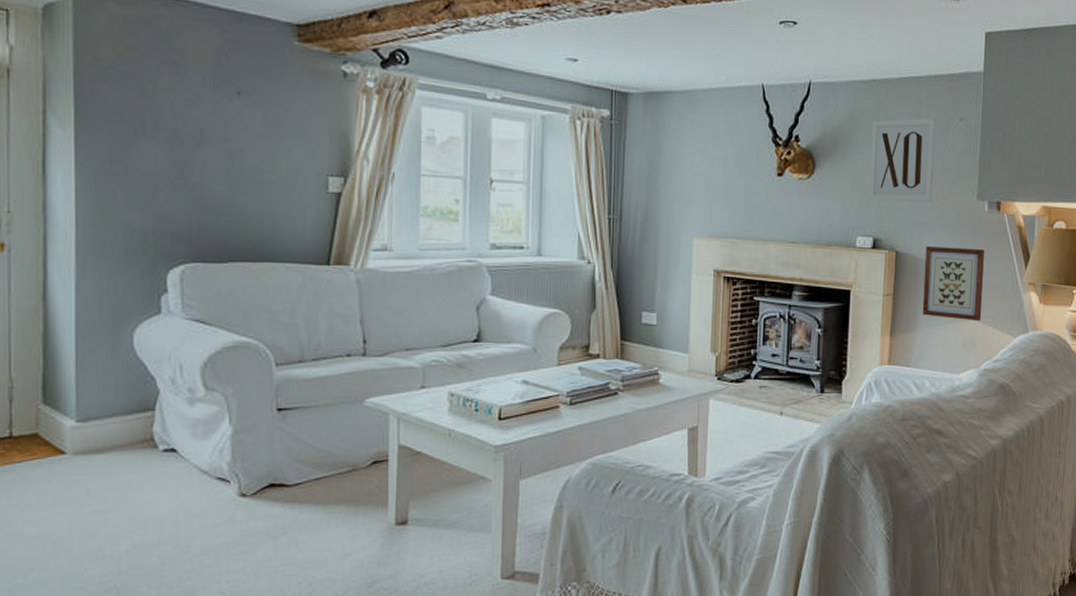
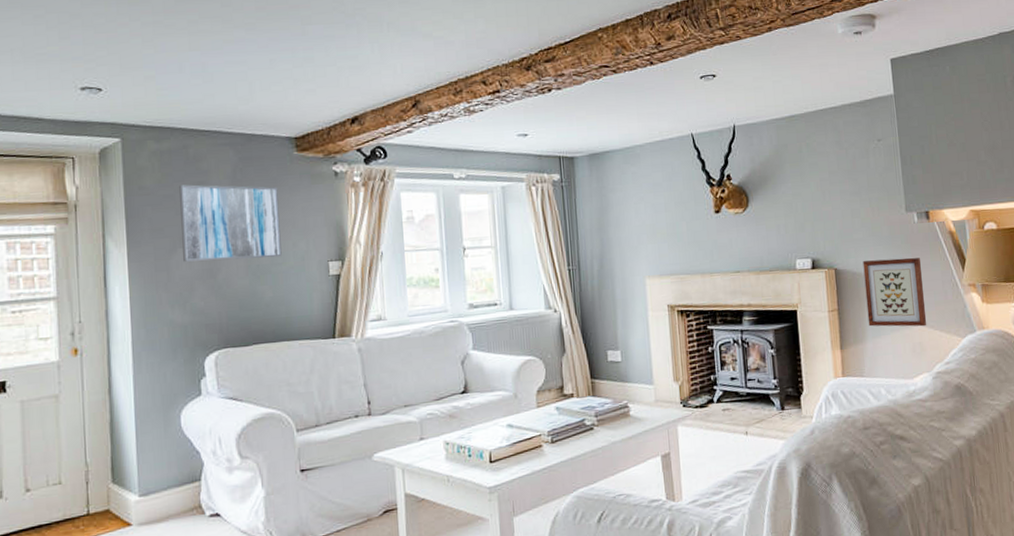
wall art: none [145,62,271,164] -> present [179,184,282,262]
wall art: present [868,118,936,202] -> none [795,142,862,225]

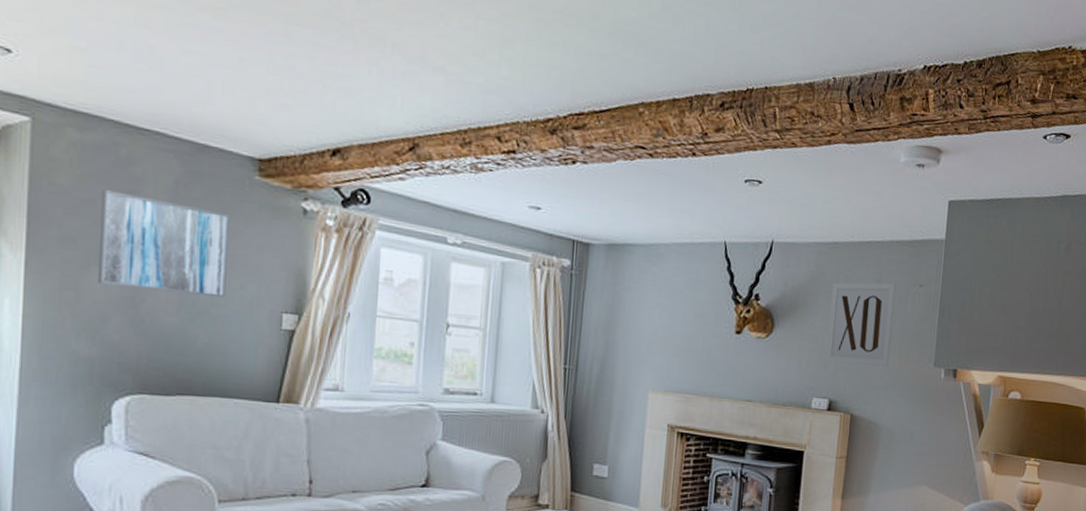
wall art: none [795,142,862,225] -> present [826,282,896,366]
wall art: present [863,257,927,327] -> none [874,411,940,488]

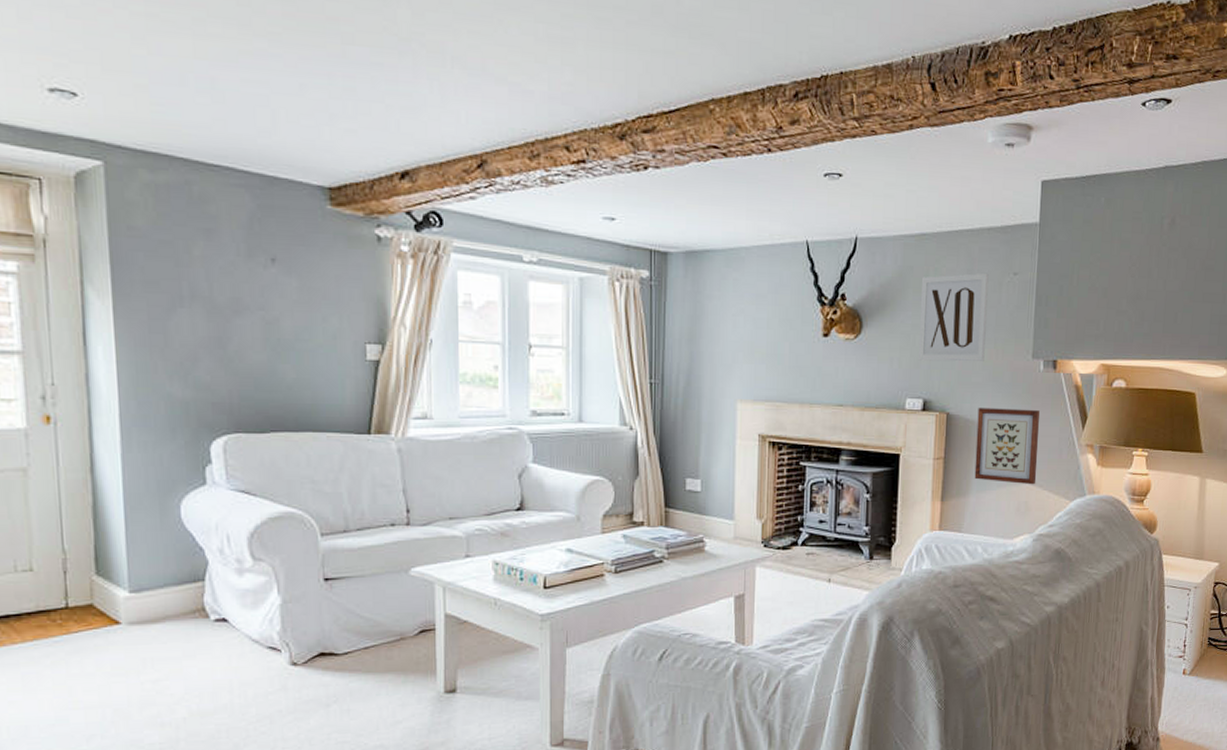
wall art: present [97,190,230,298] -> none [180,230,308,333]
wall art: none [874,411,940,488] -> present [974,408,1040,485]

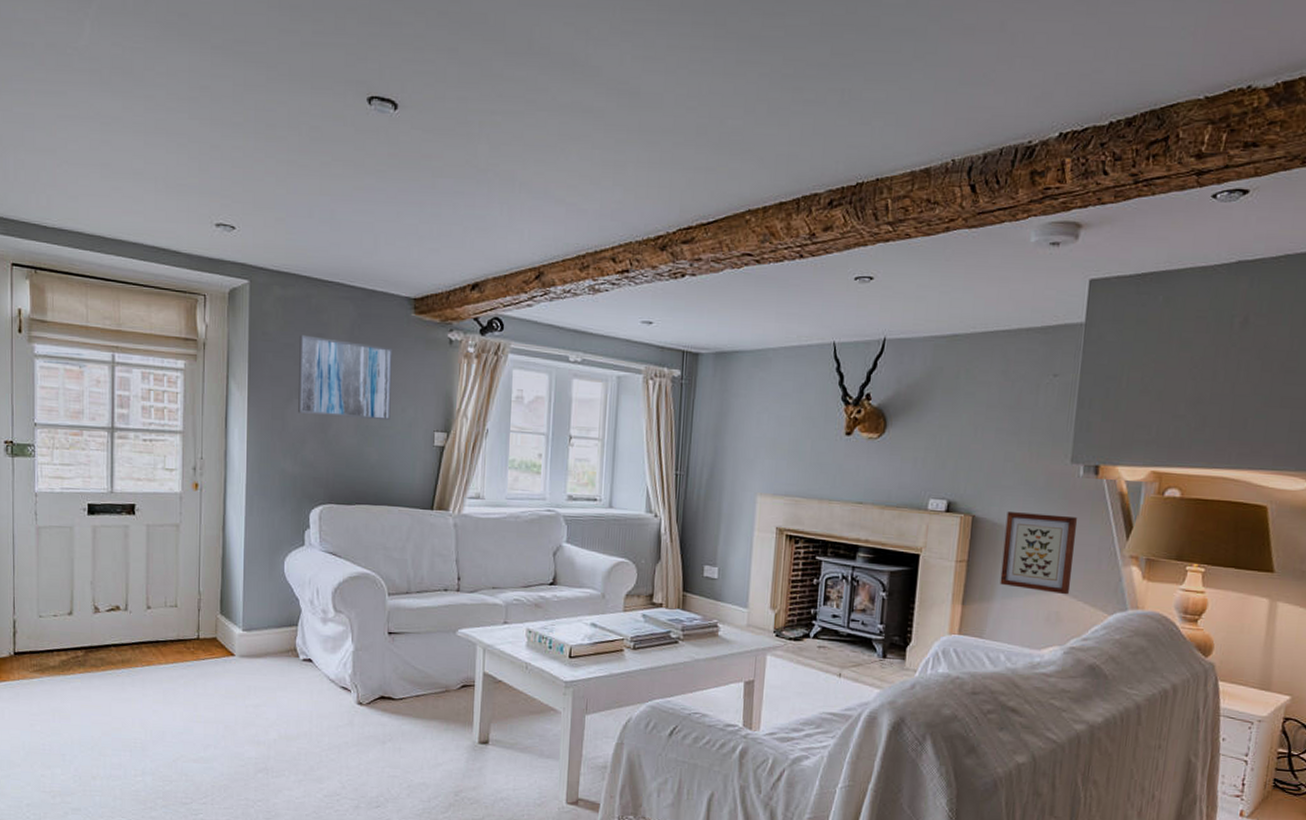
wall art: none [180,230,308,333] -> present [297,335,392,421]
wall art: present [918,273,989,362] -> none [944,374,1025,464]

